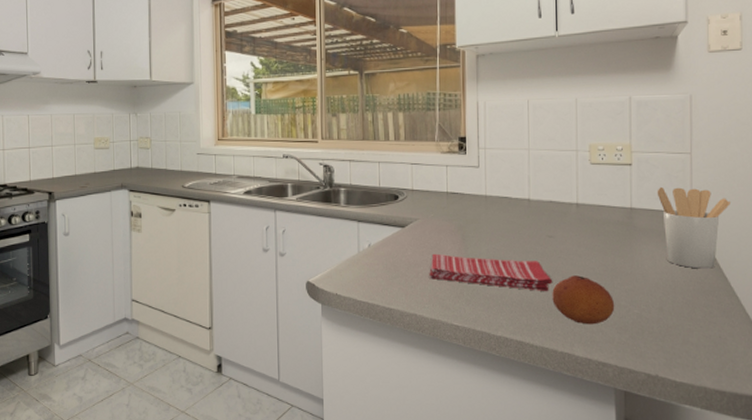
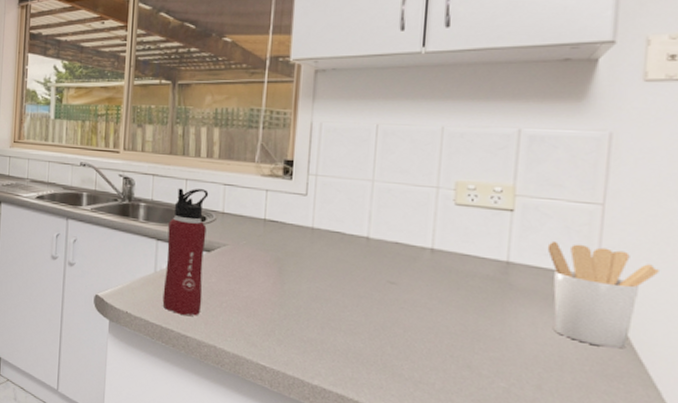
water bottle: none [367,170,401,290] -> present [162,188,209,316]
dish towel: present [429,253,553,292] -> none [235,284,391,345]
fruit: present [552,275,615,325] -> none [388,331,473,391]

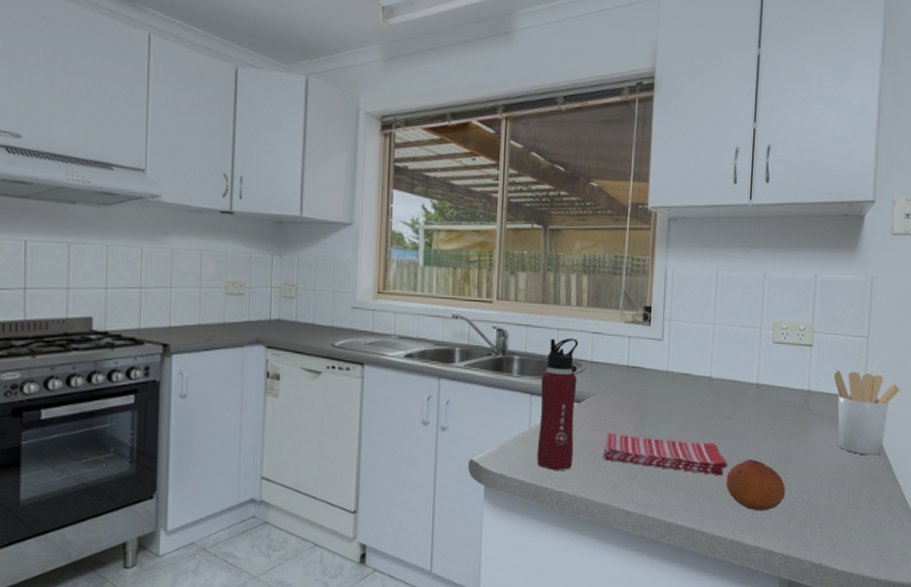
dish towel: none [235,284,391,345] -> present [603,432,728,477]
fruit: none [388,331,473,391] -> present [726,459,786,511]

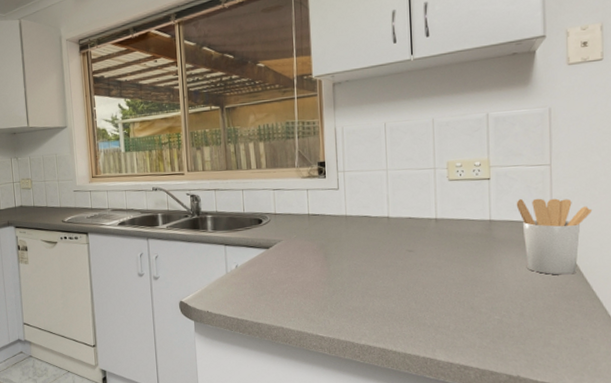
water bottle: present [536,338,579,471] -> none [232,196,268,306]
dish towel: present [603,432,728,477] -> none [294,271,414,303]
fruit: present [726,459,786,511] -> none [413,286,476,331]

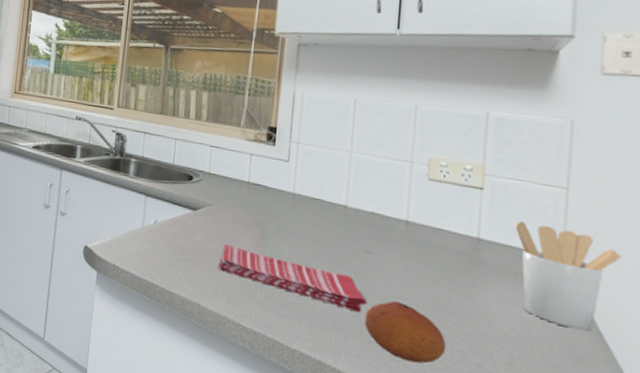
dish towel: none [294,271,414,303] -> present [218,243,368,313]
fruit: none [413,286,476,331] -> present [364,301,447,364]

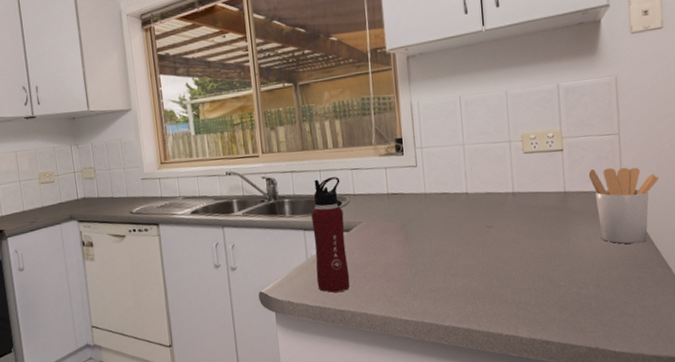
water bottle: none [149,146,196,273] -> present [311,177,350,293]
dish towel: present [218,243,368,313] -> none [376,251,495,280]
fruit: present [364,301,447,364] -> none [494,261,555,307]

